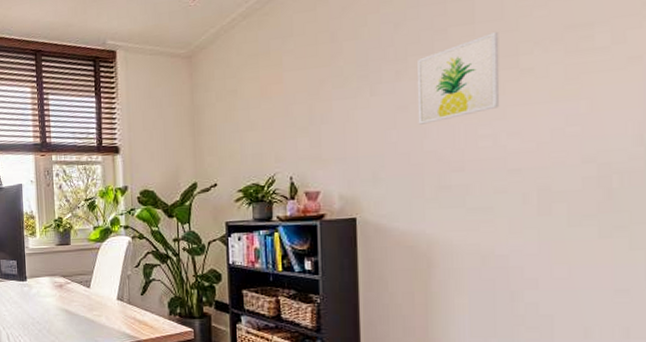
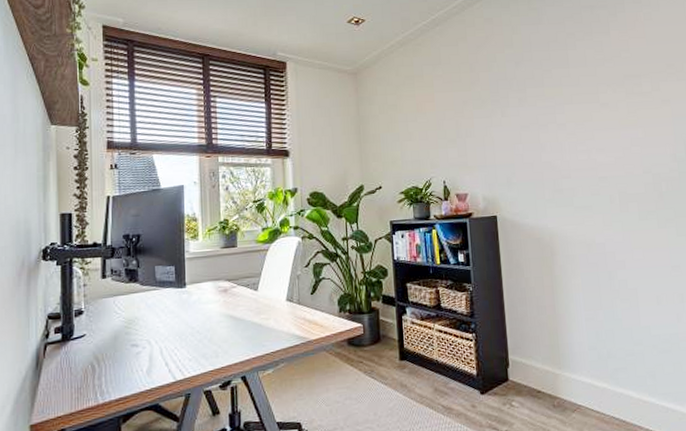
wall art: present [417,32,500,125] -> none [533,76,590,141]

